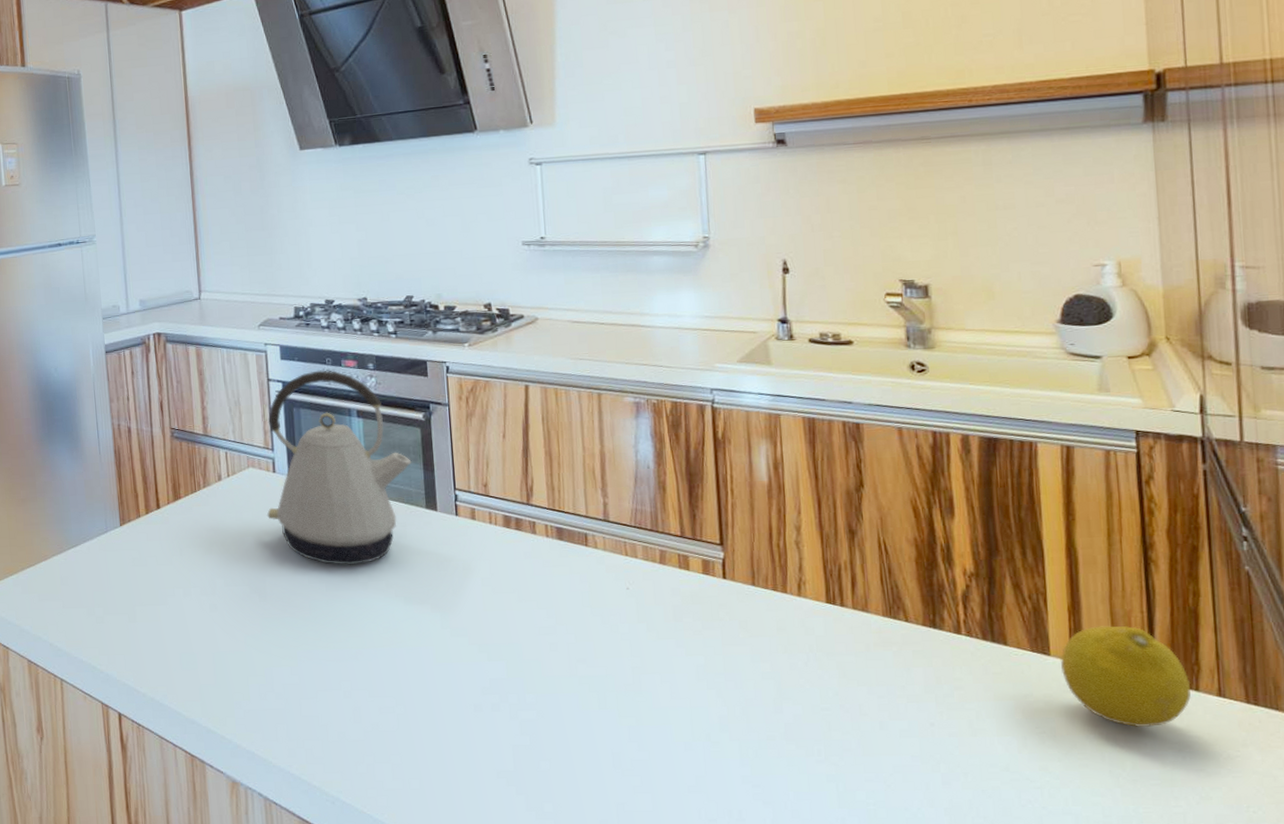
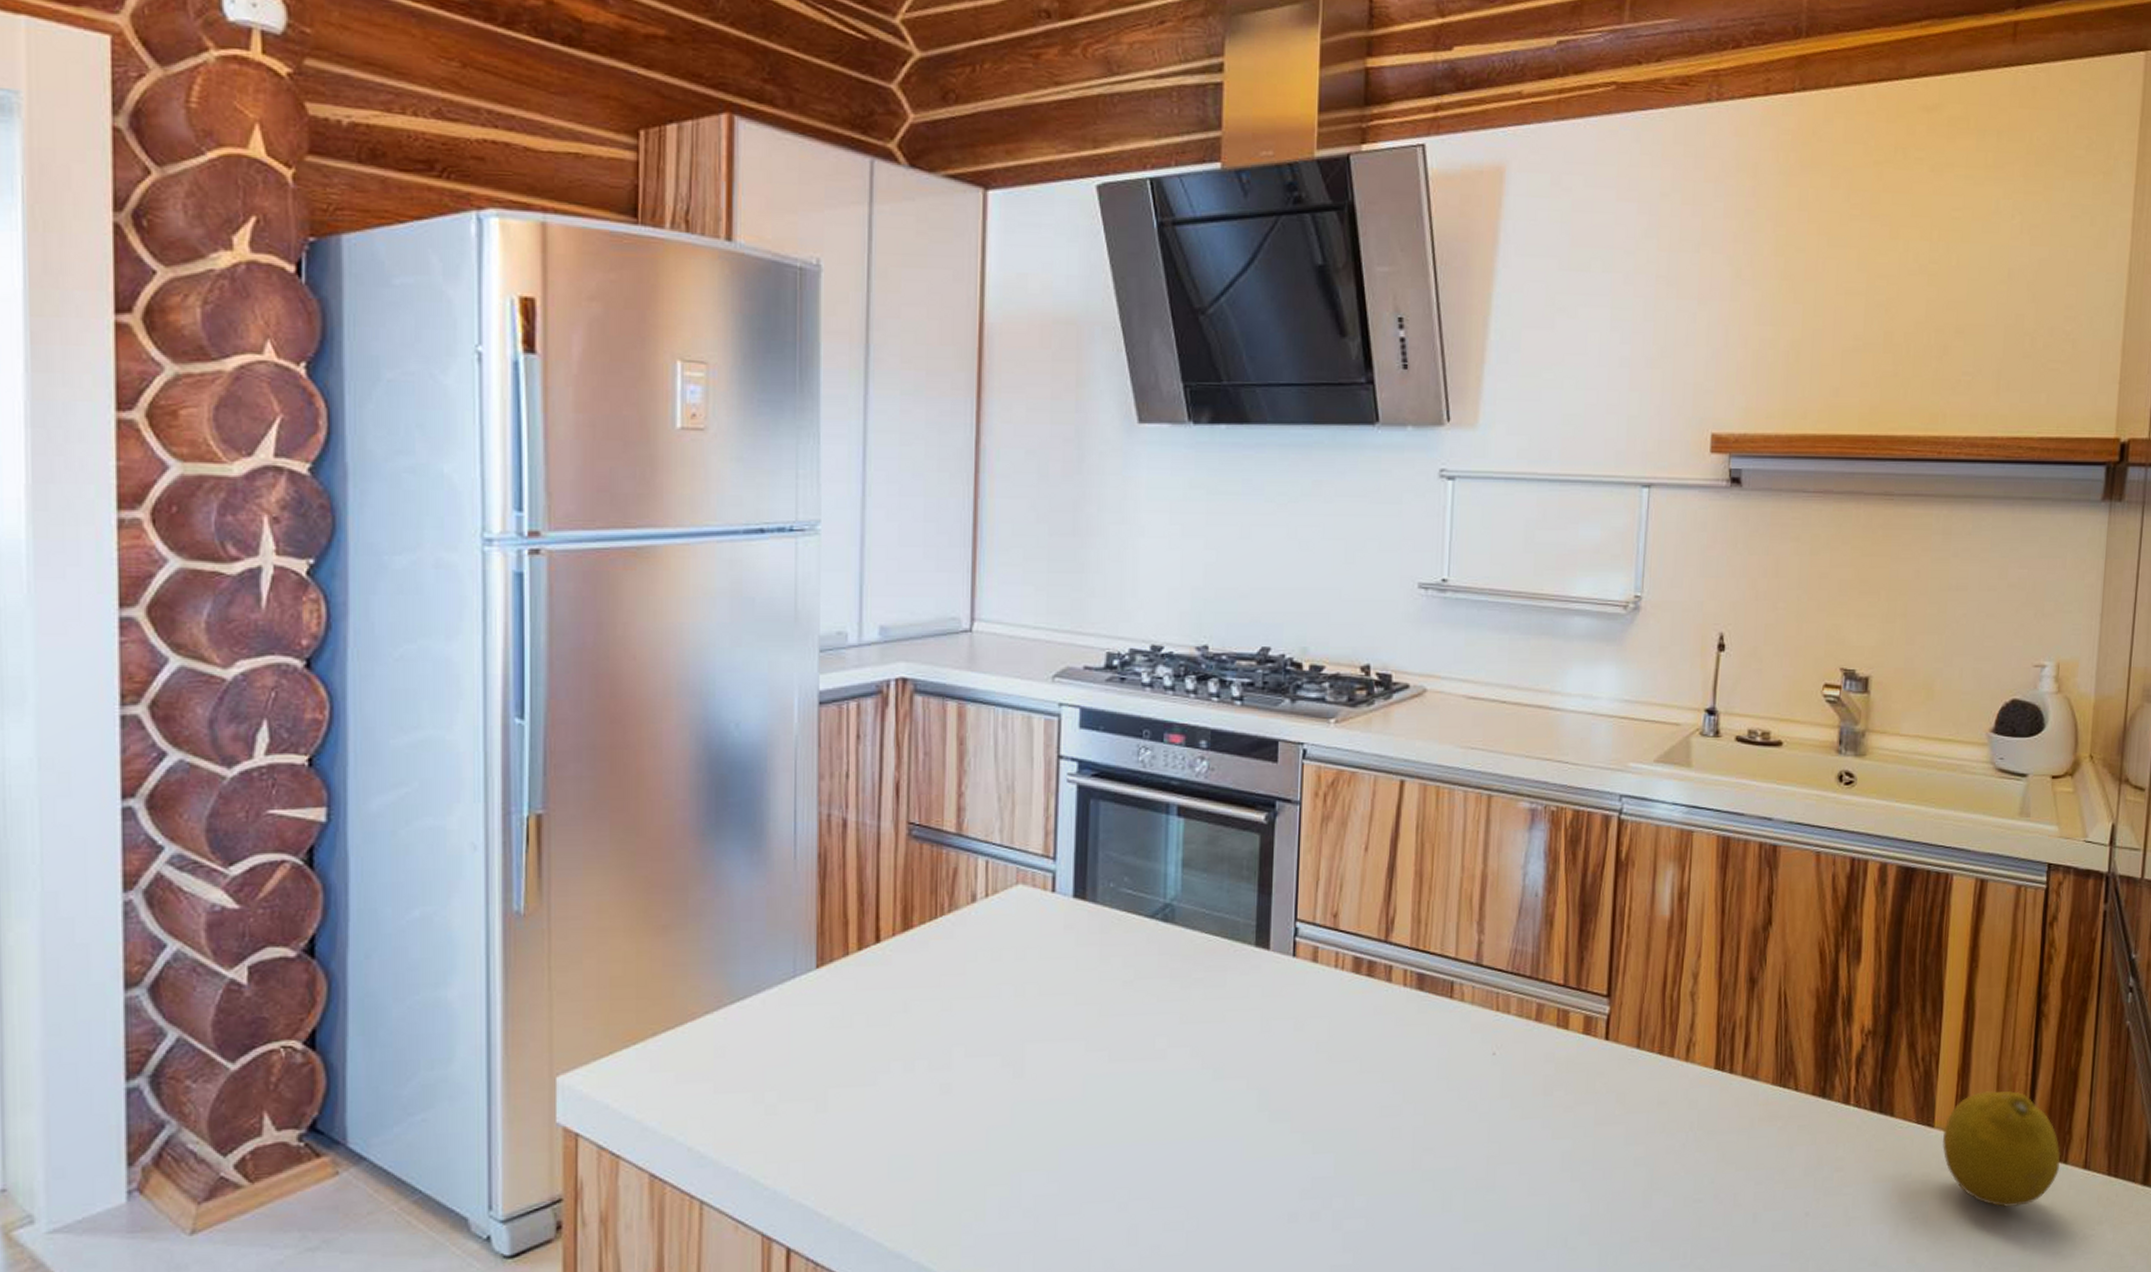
kettle: present [266,370,412,566] -> none [1036,746,1244,1026]

